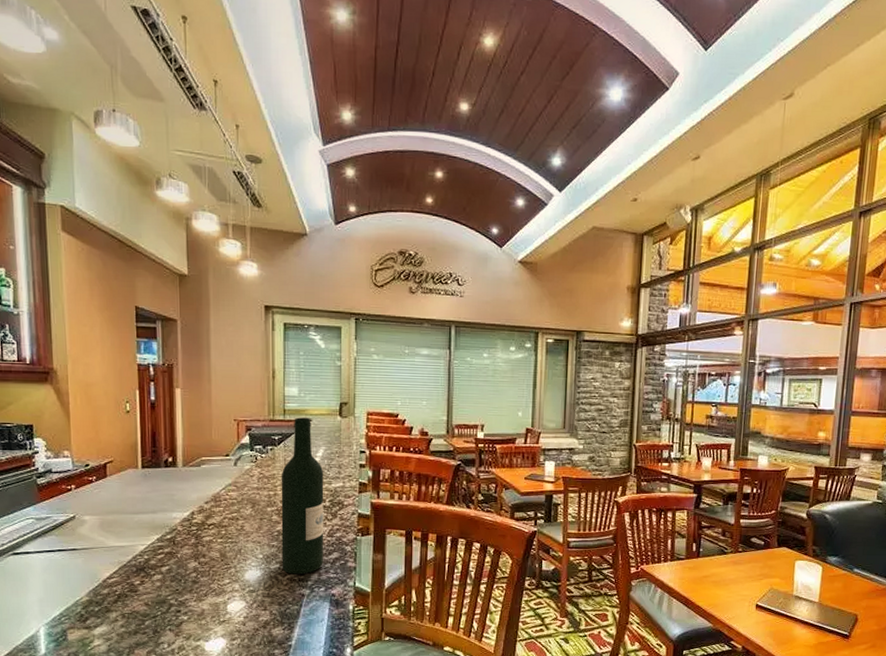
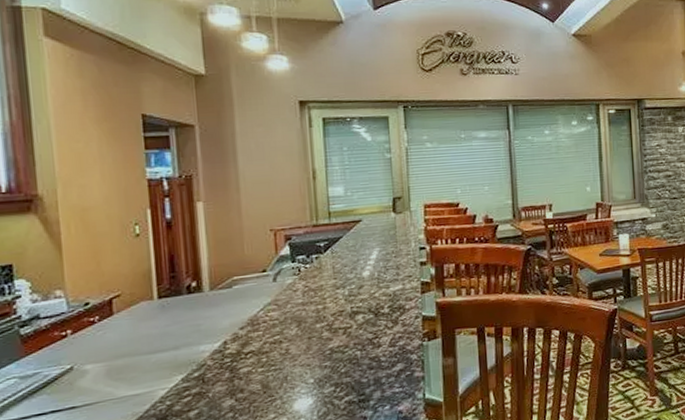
wine bottle: present [281,417,324,575] -> none [330,218,387,396]

